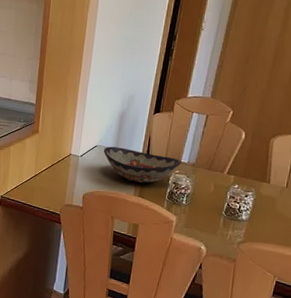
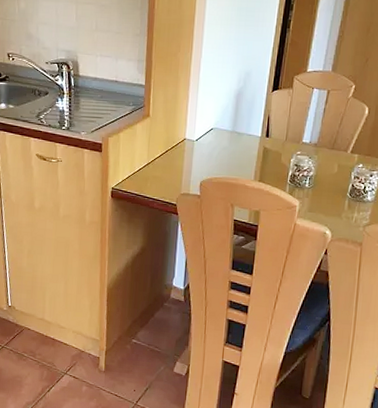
decorative bowl: present [103,146,182,183] -> none [220,128,304,167]

